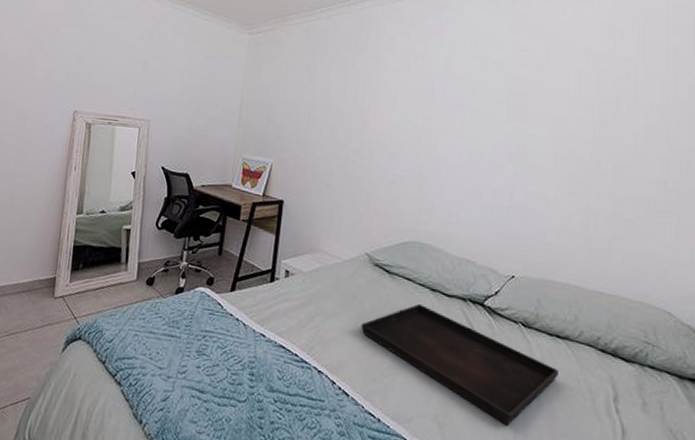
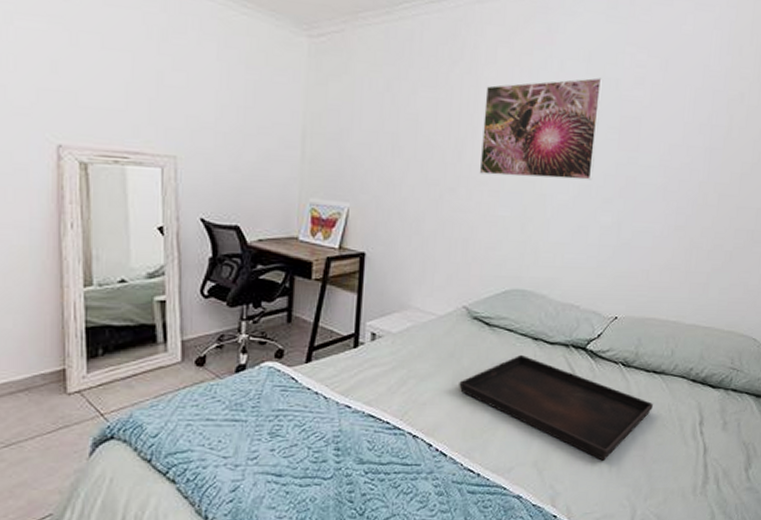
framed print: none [380,60,490,147] -> present [479,77,604,180]

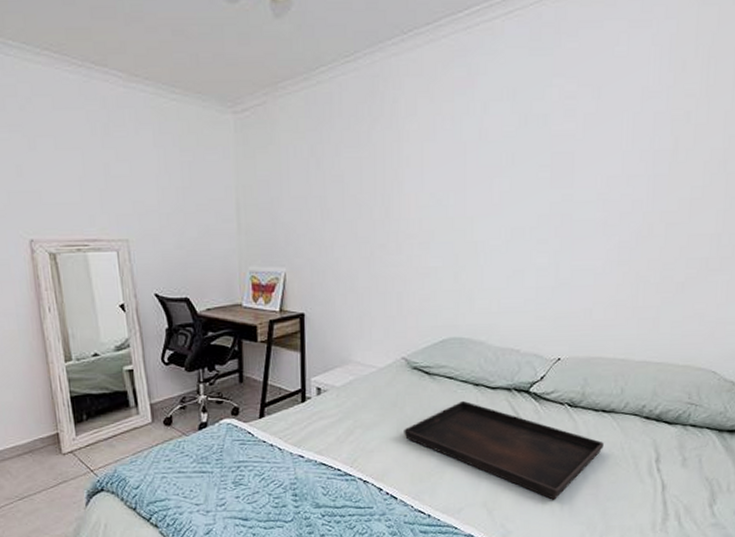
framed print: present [479,77,604,180] -> none [407,116,531,227]

